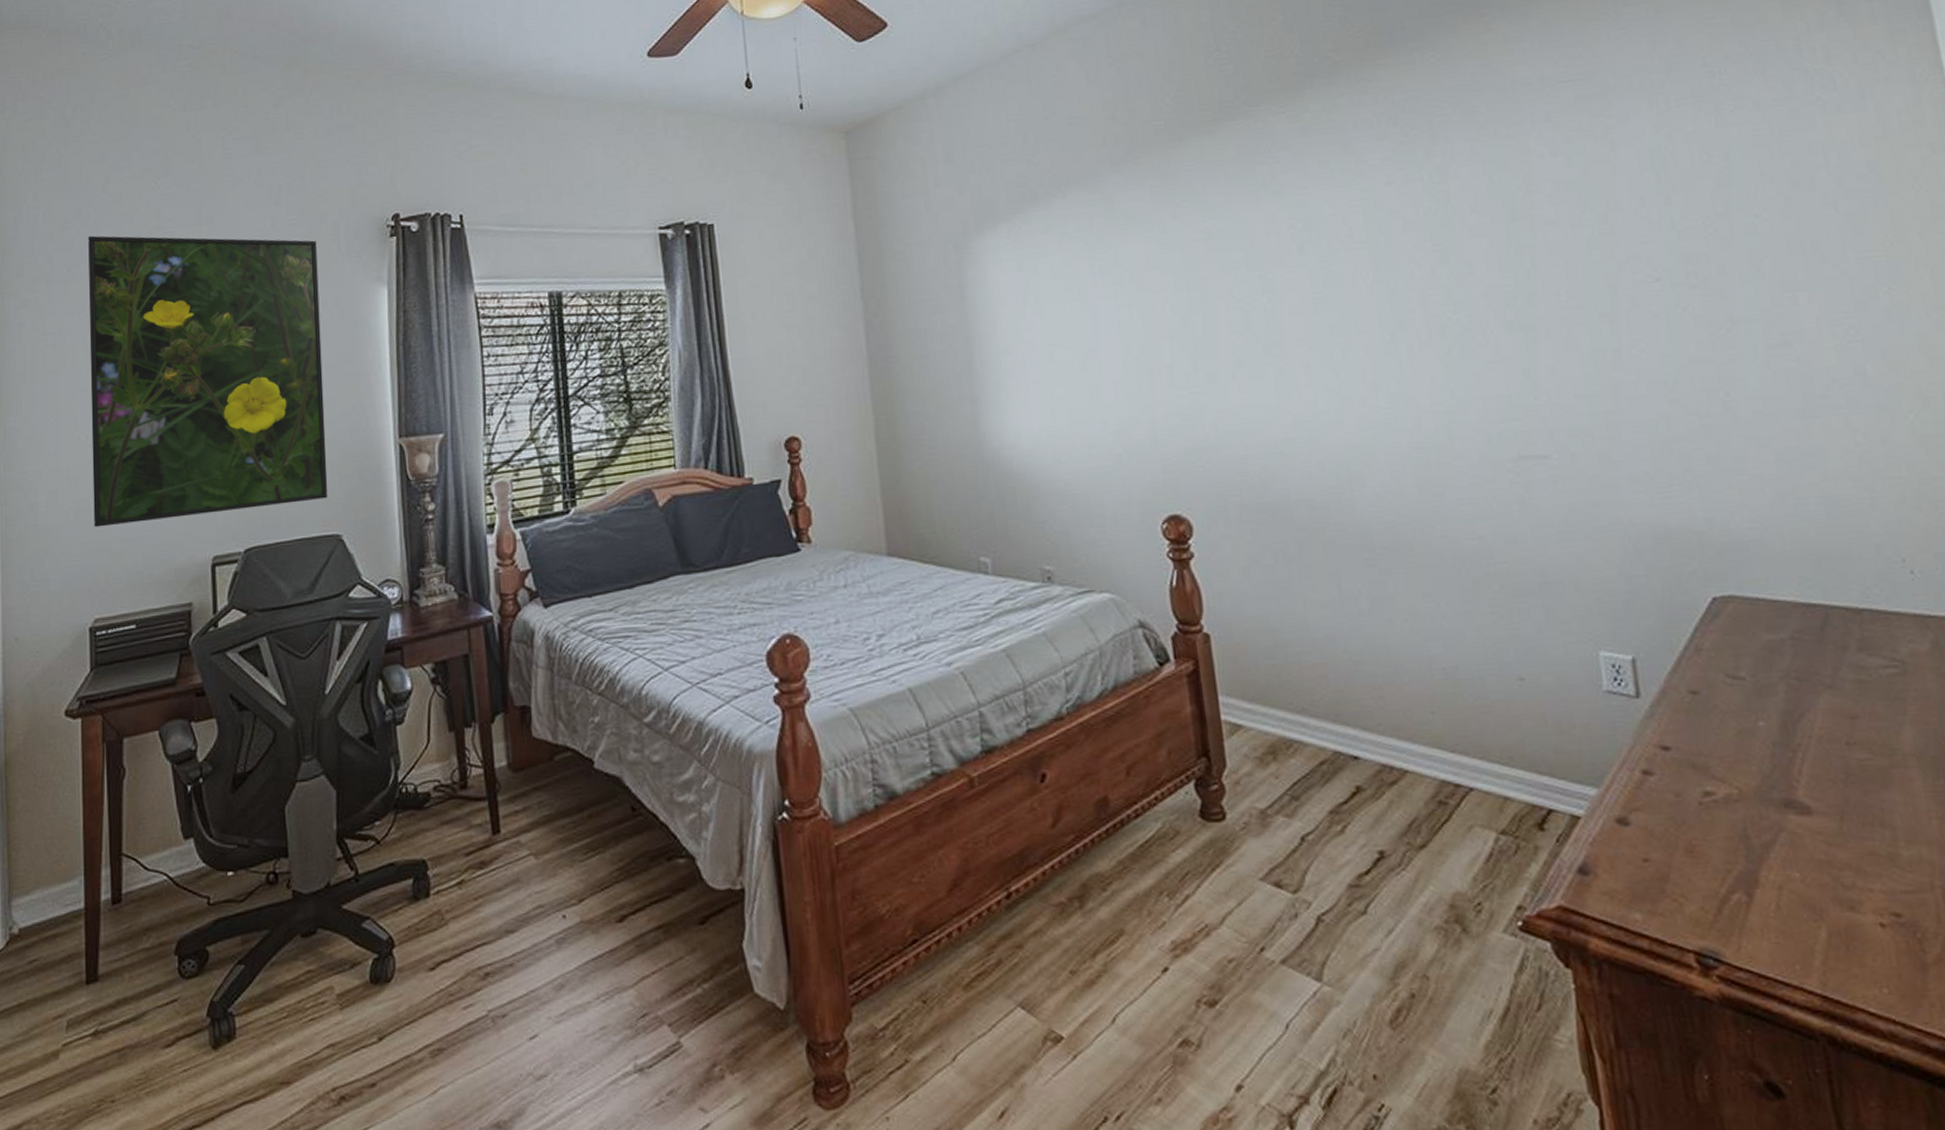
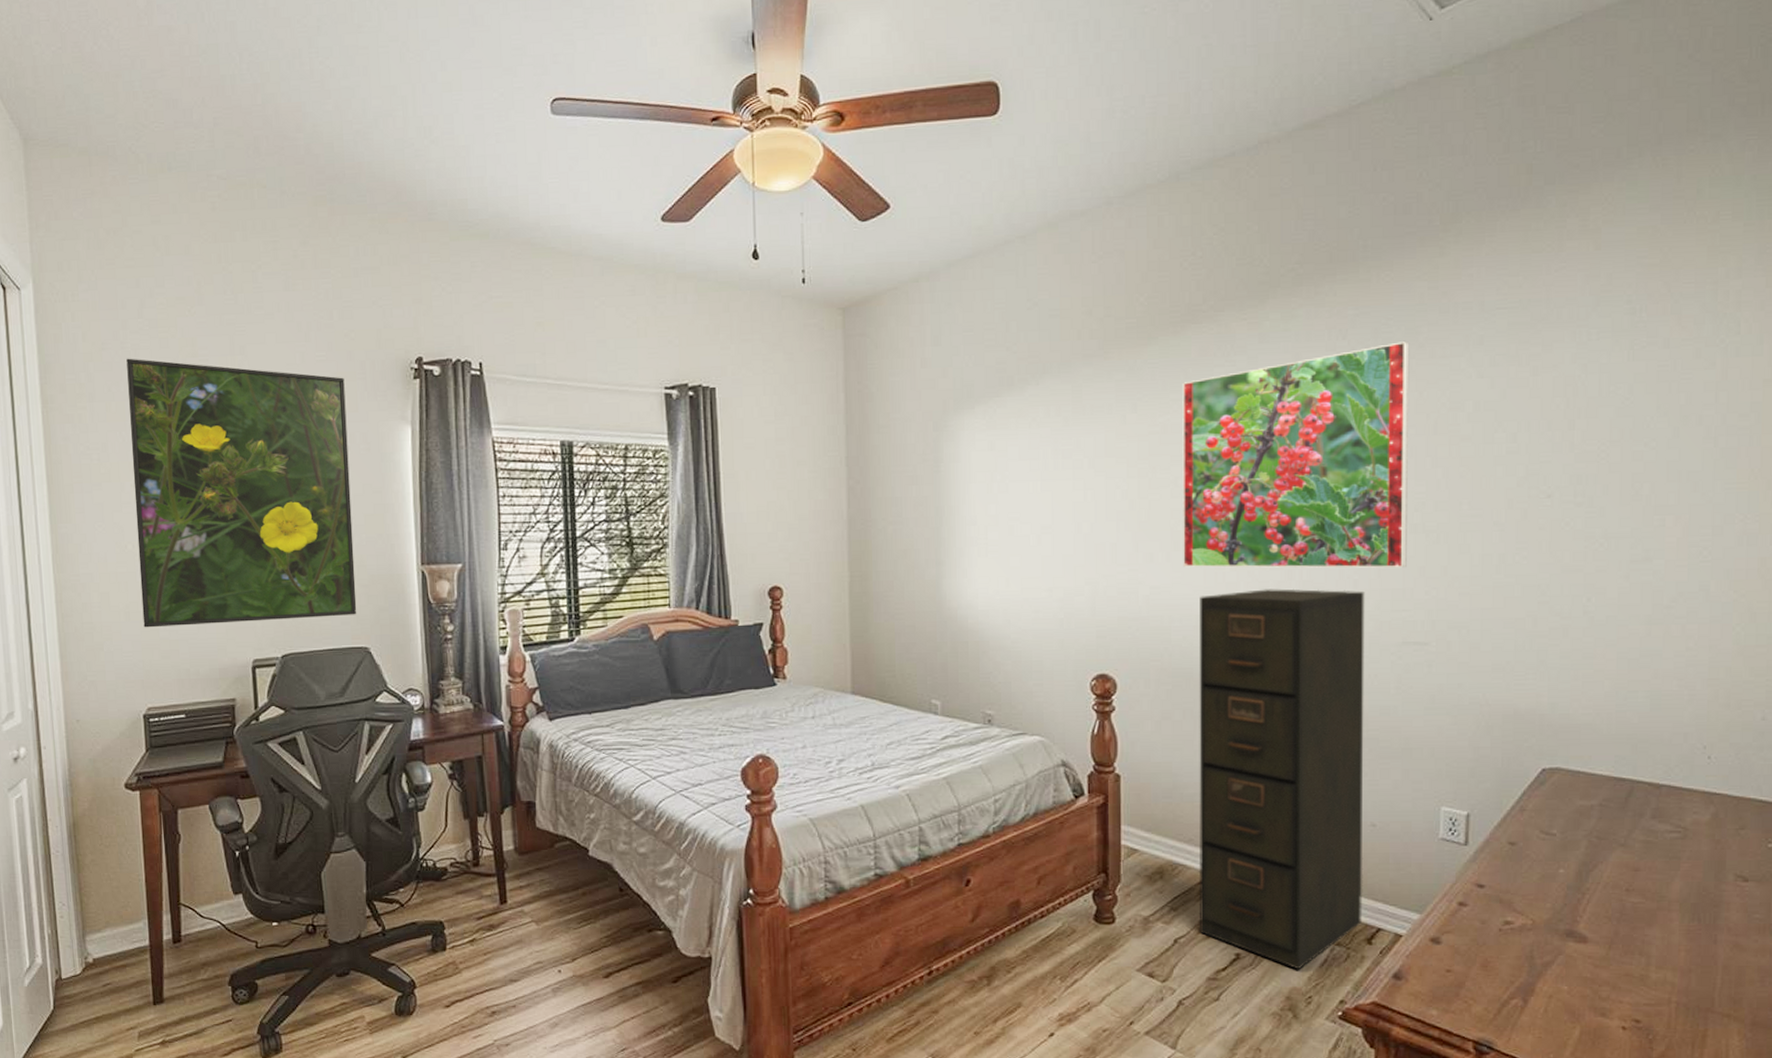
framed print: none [1223,123,1508,386] -> present [1182,341,1410,568]
filing cabinet: none [1275,400,1528,869] -> present [1198,588,1365,970]

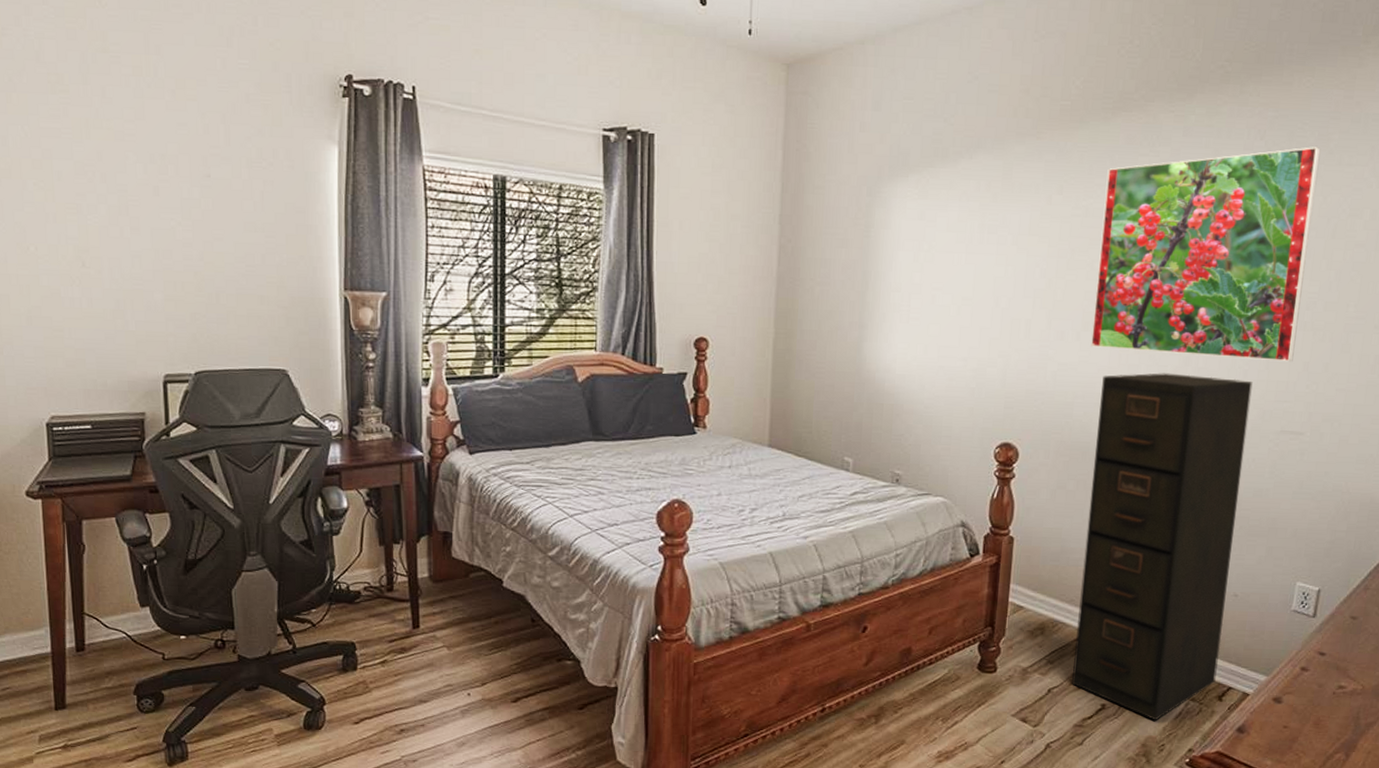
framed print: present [126,358,357,628] -> none [29,47,276,337]

